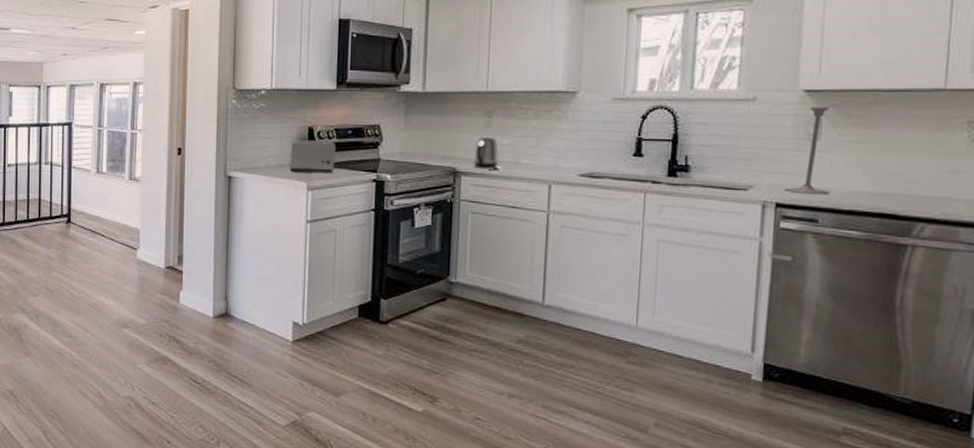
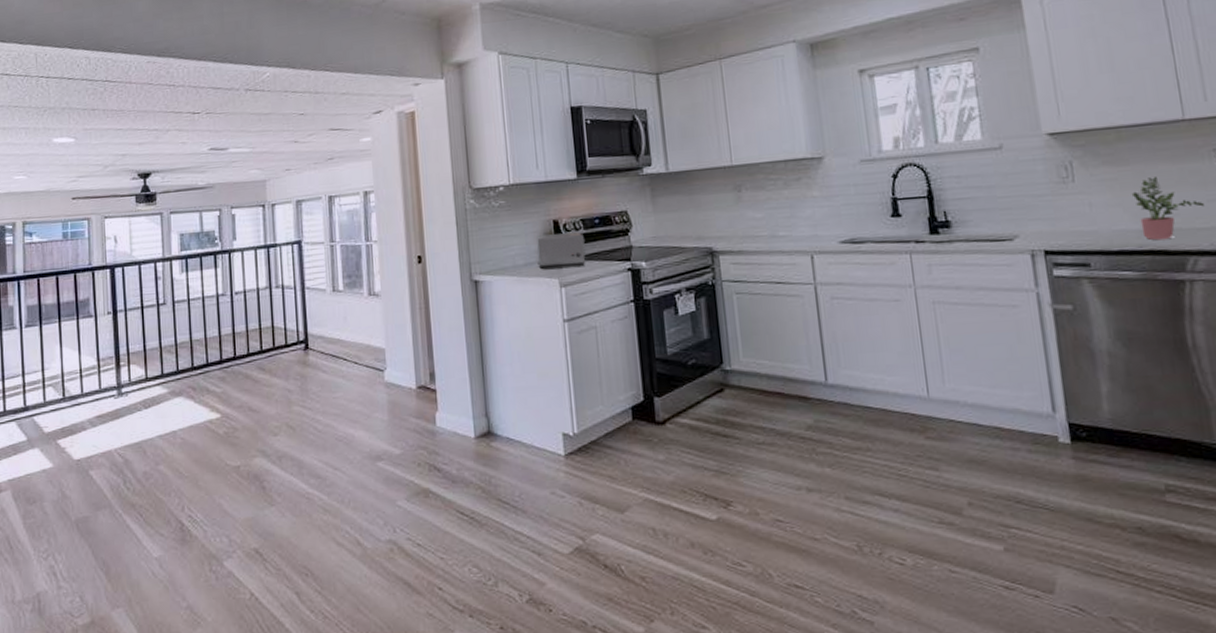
kettle: present [472,136,499,169] -> none [729,211,756,247]
candlestick: present [785,107,829,195] -> none [1050,148,1095,239]
potted plant: none [874,143,944,205] -> present [1131,177,1204,241]

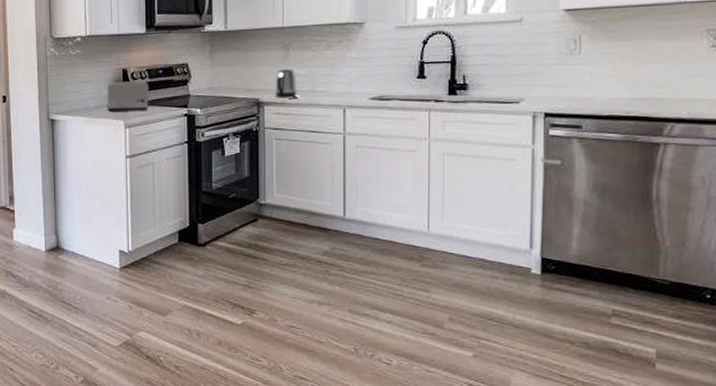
kettle: none [729,211,756,247] -> present [274,68,297,99]
potted plant: present [1131,177,1204,241] -> none [627,52,689,108]

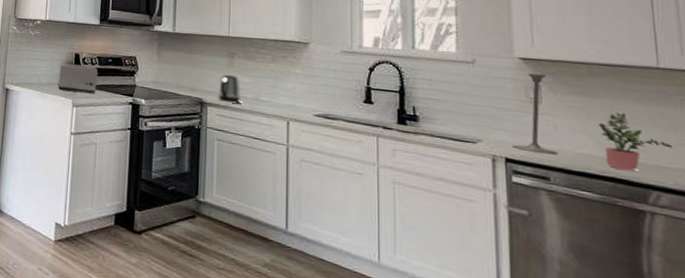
candlestick: none [552,23,590,104] -> present [513,73,557,155]
potted plant: none [627,52,689,108] -> present [597,113,672,172]

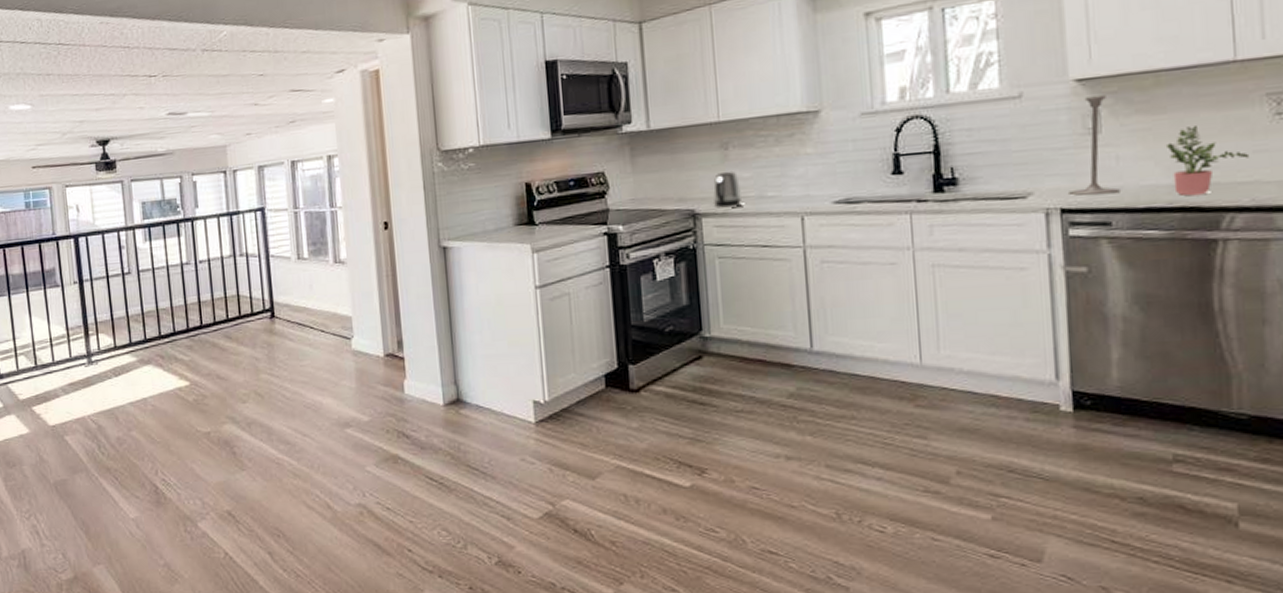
toaster: present [57,62,99,94] -> none [506,195,560,234]

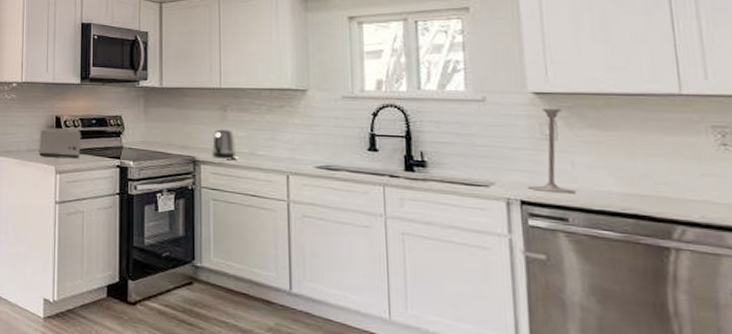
toaster: none [506,195,560,234] -> present [38,126,82,159]
potted plant: present [1165,126,1248,197] -> none [617,145,697,207]

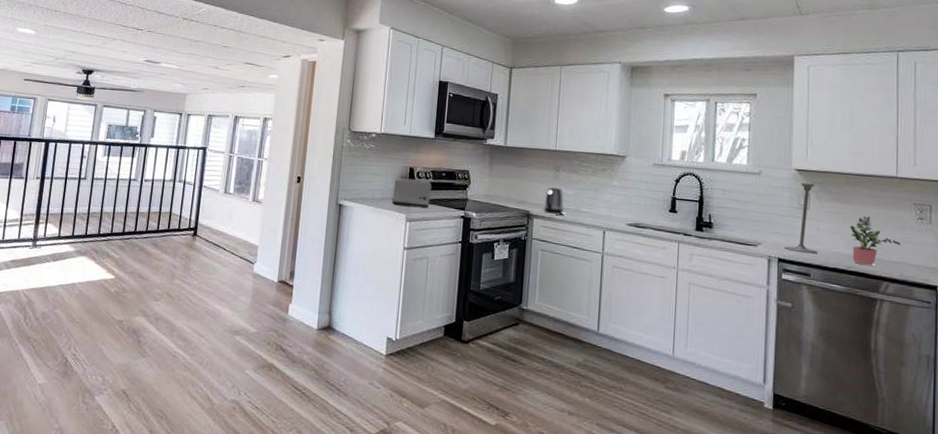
potted plant: none [617,145,697,207] -> present [849,216,900,266]

